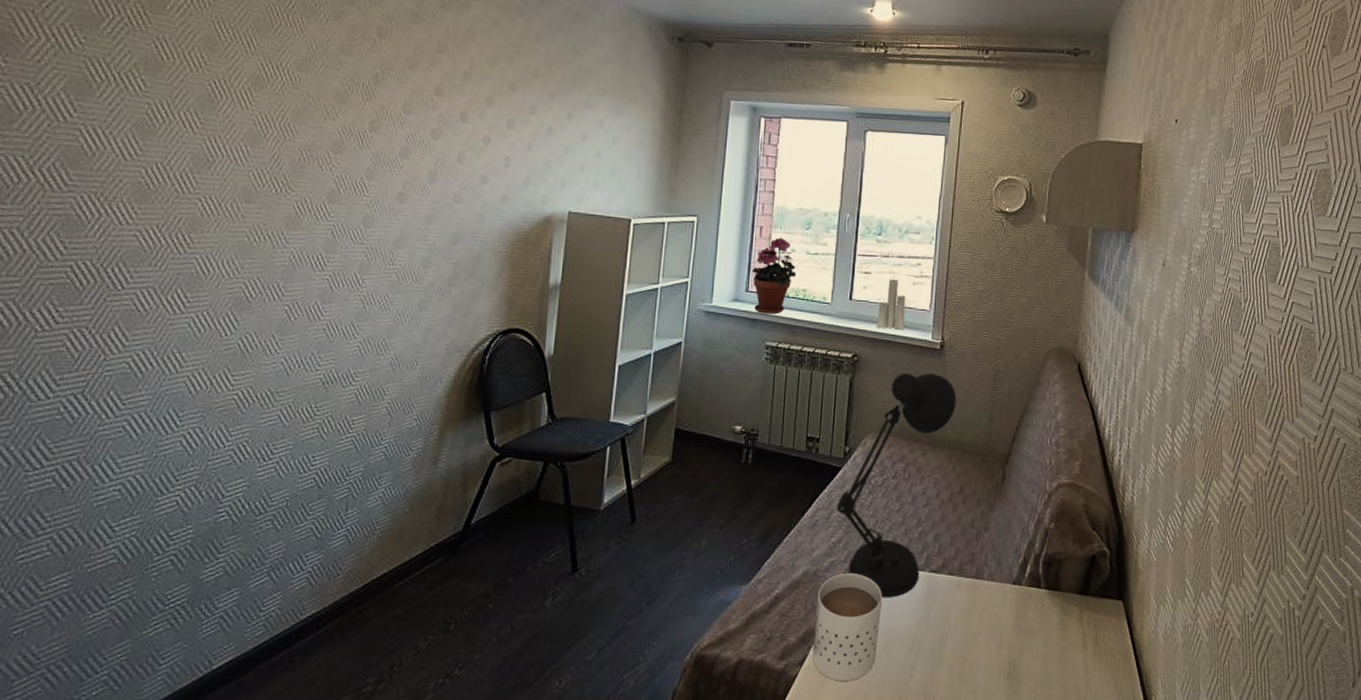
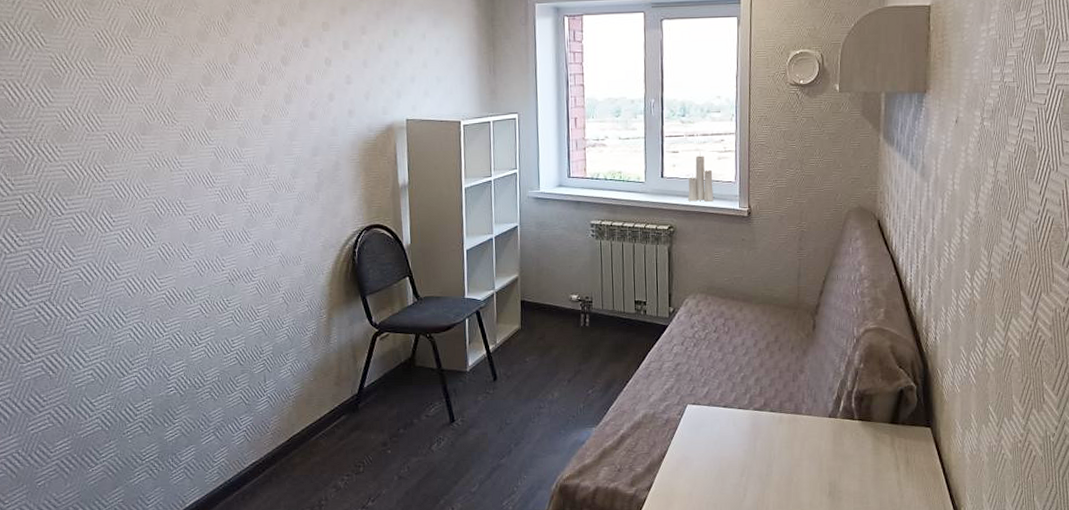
potted plant: present [751,238,797,314] -> none [571,126,612,196]
mug: present [812,572,883,681] -> none [657,413,714,502]
desk lamp: present [837,373,957,597] -> none [667,238,766,433]

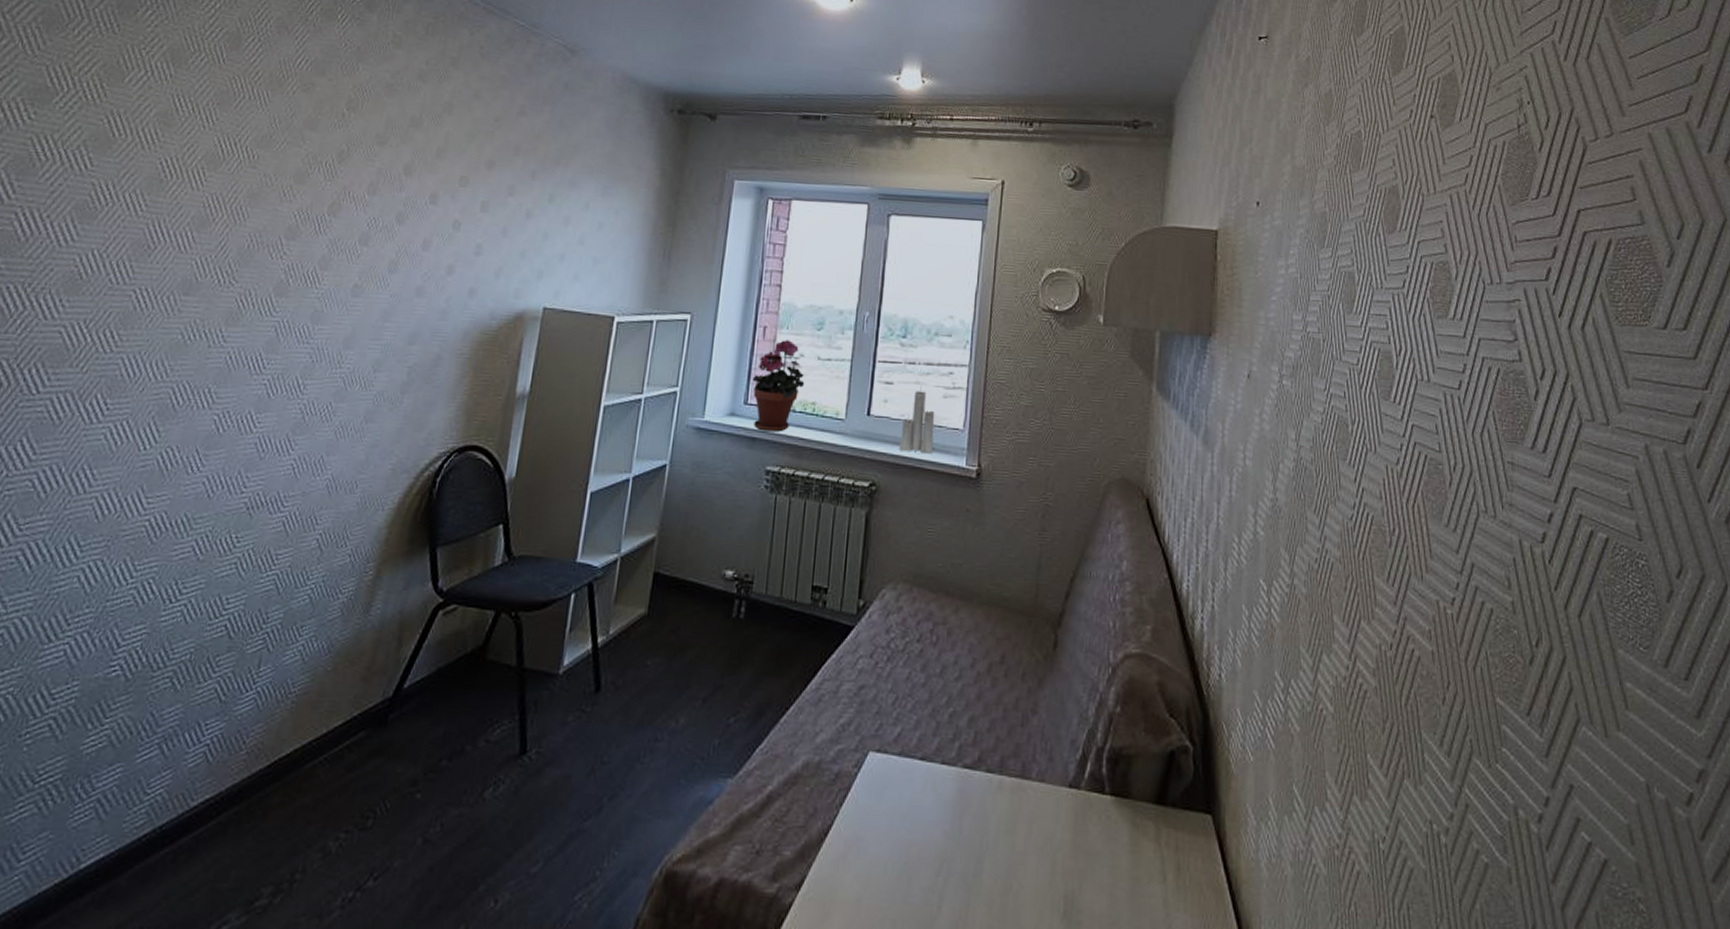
potted plant: none [571,126,612,196] -> present [752,340,805,432]

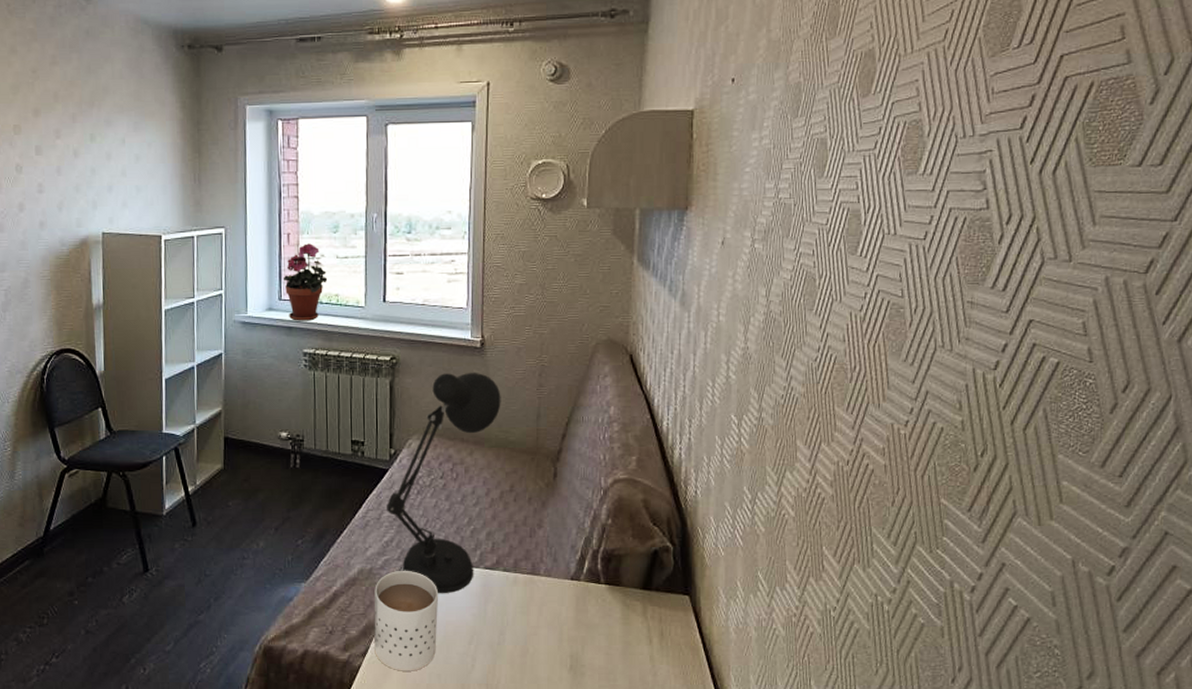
mug: none [812,765,903,914] -> present [374,570,439,671]
desk lamp: none [847,507,997,800] -> present [387,372,501,593]
candle: present [899,385,935,455] -> none [413,273,442,331]

